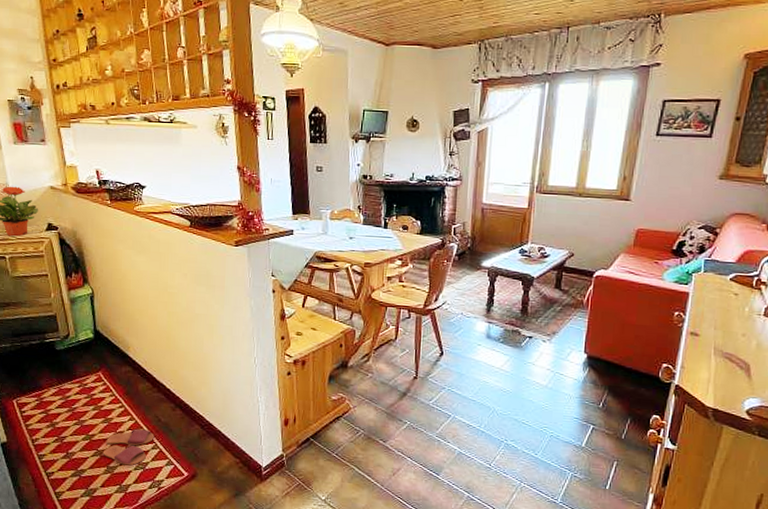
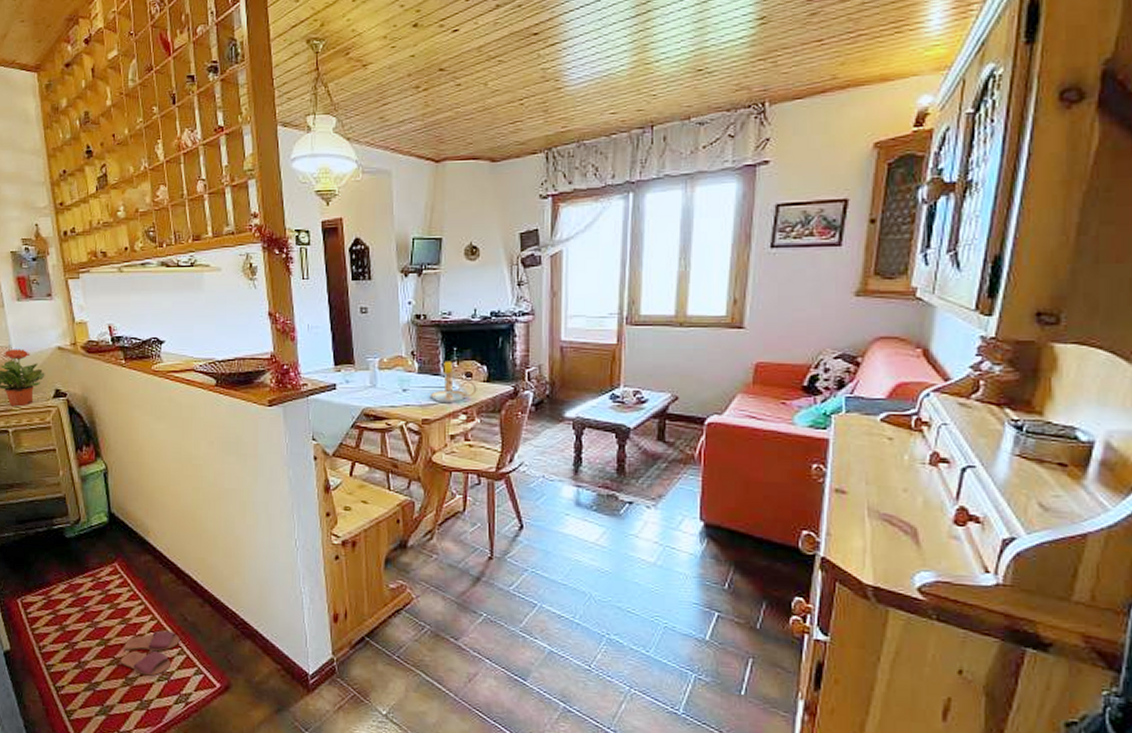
candlestick: none [373,215,412,250] -> present [431,360,477,402]

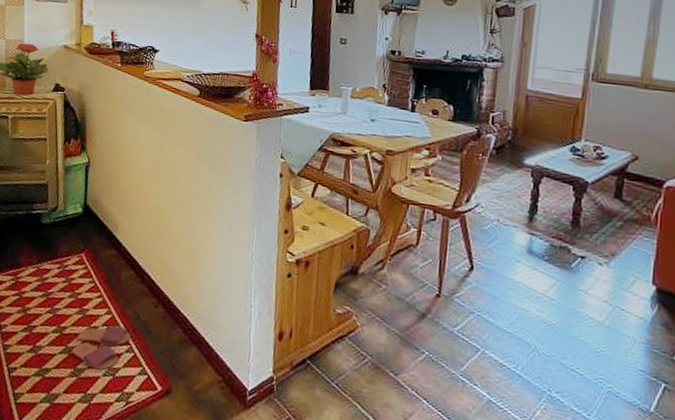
candlestick: present [431,360,477,402] -> none [397,96,442,138]

